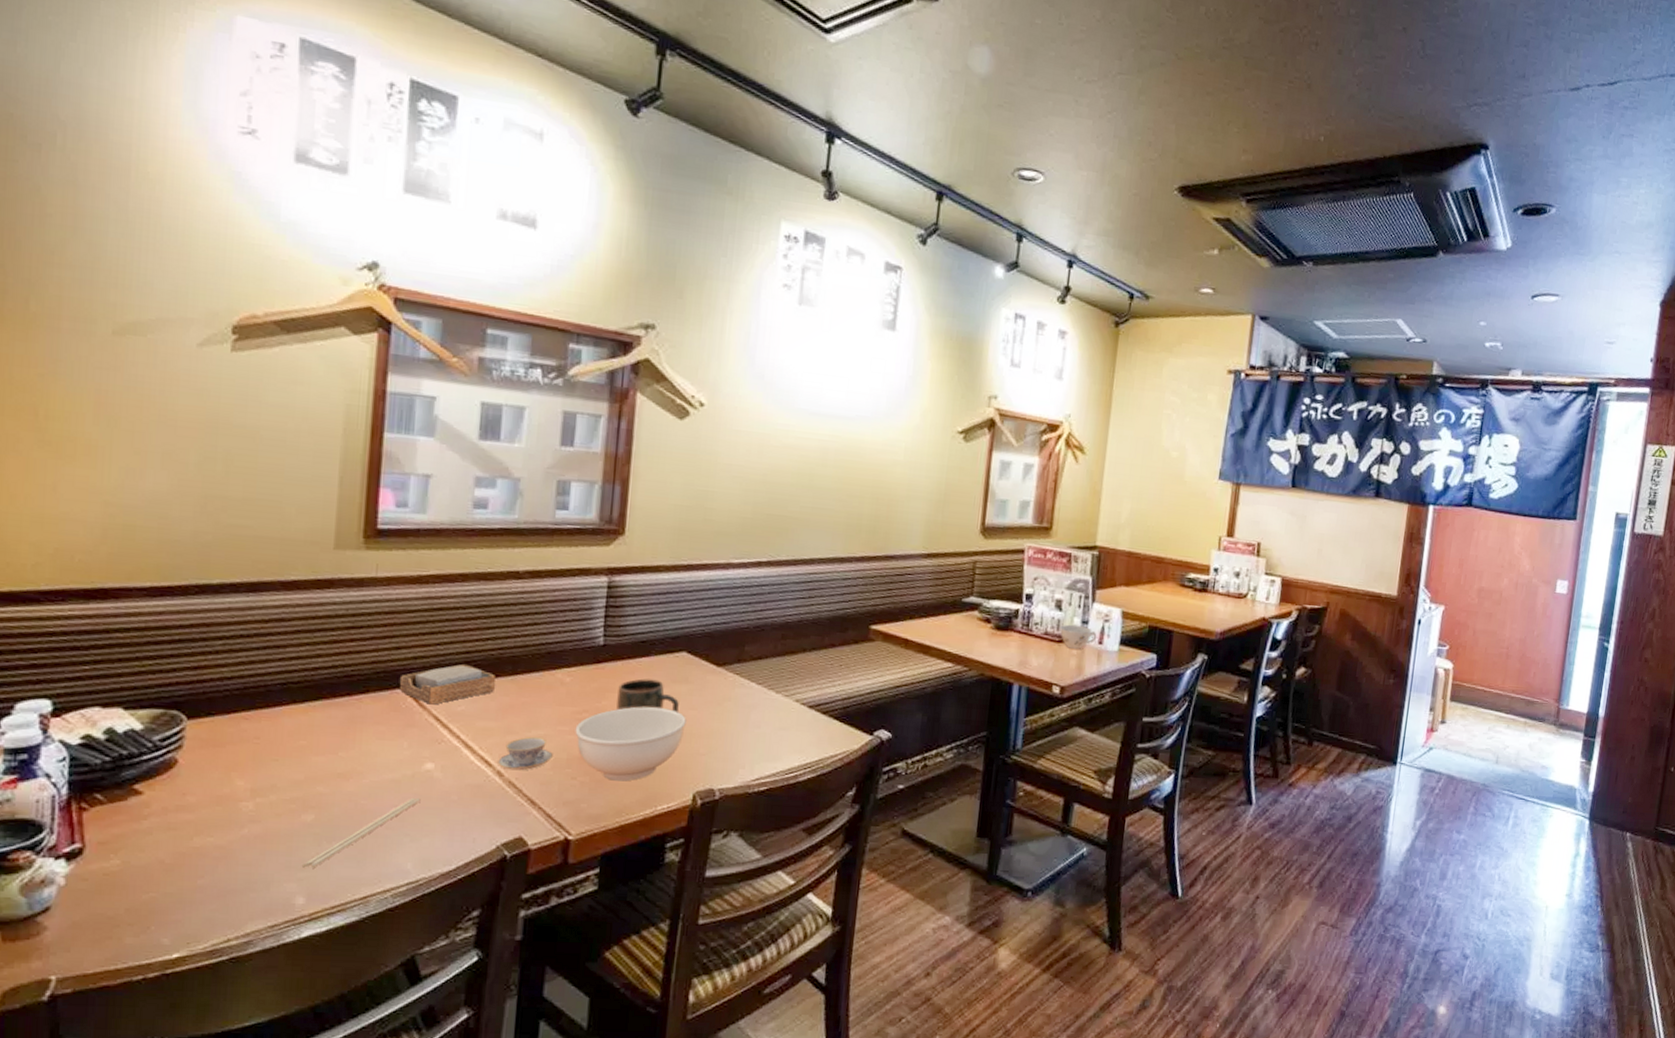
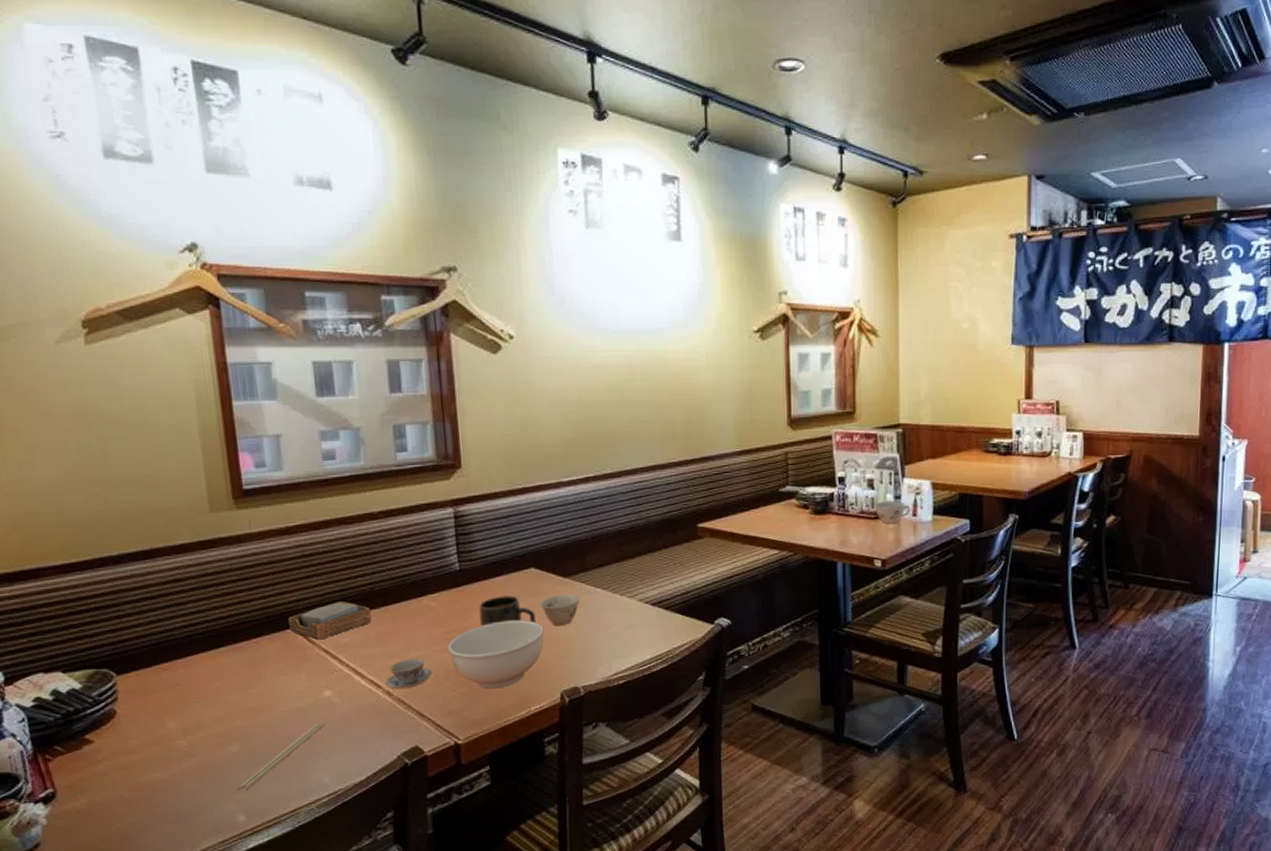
teacup: none [686,685,732,719] -> present [540,594,581,625]

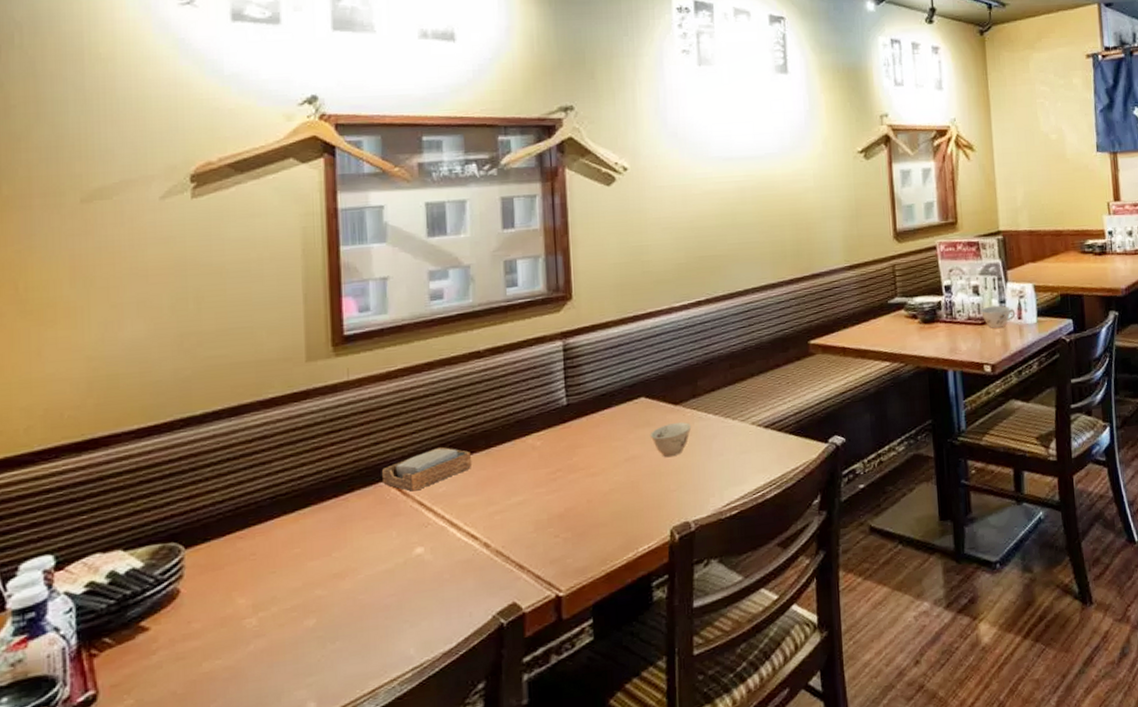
chopsticks: present [236,721,326,791] -> none [309,583,415,673]
teacup: present [385,658,432,689] -> none [483,503,534,540]
soup bowl: present [447,620,544,689] -> none [551,453,654,532]
mug: present [479,595,536,627] -> none [586,428,645,464]

